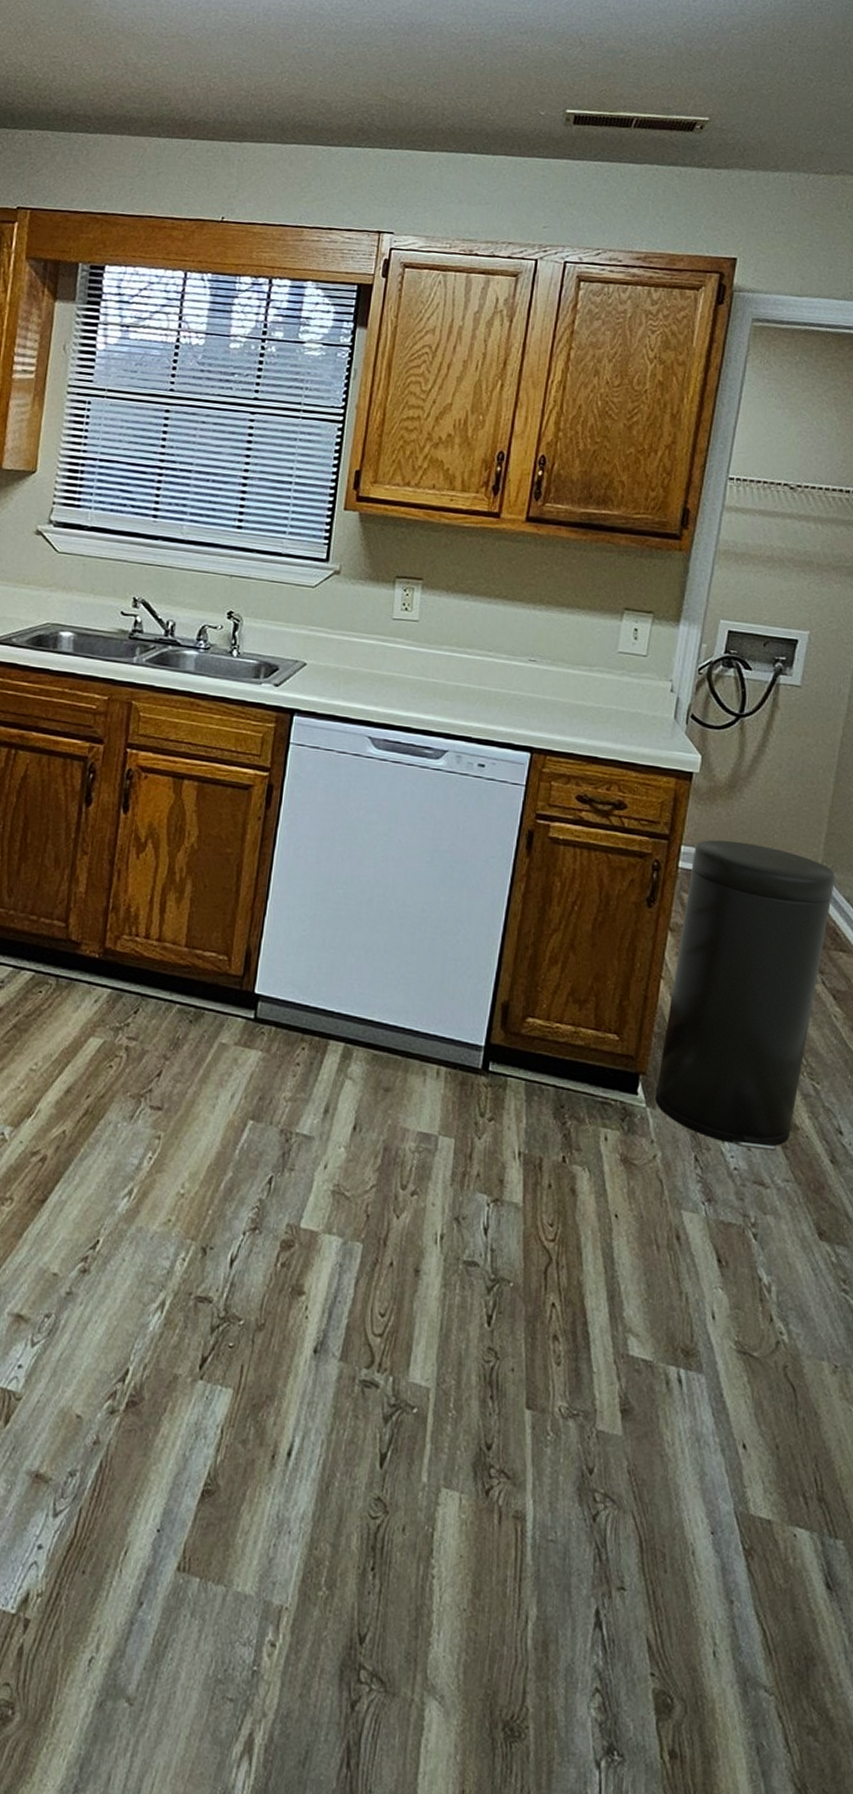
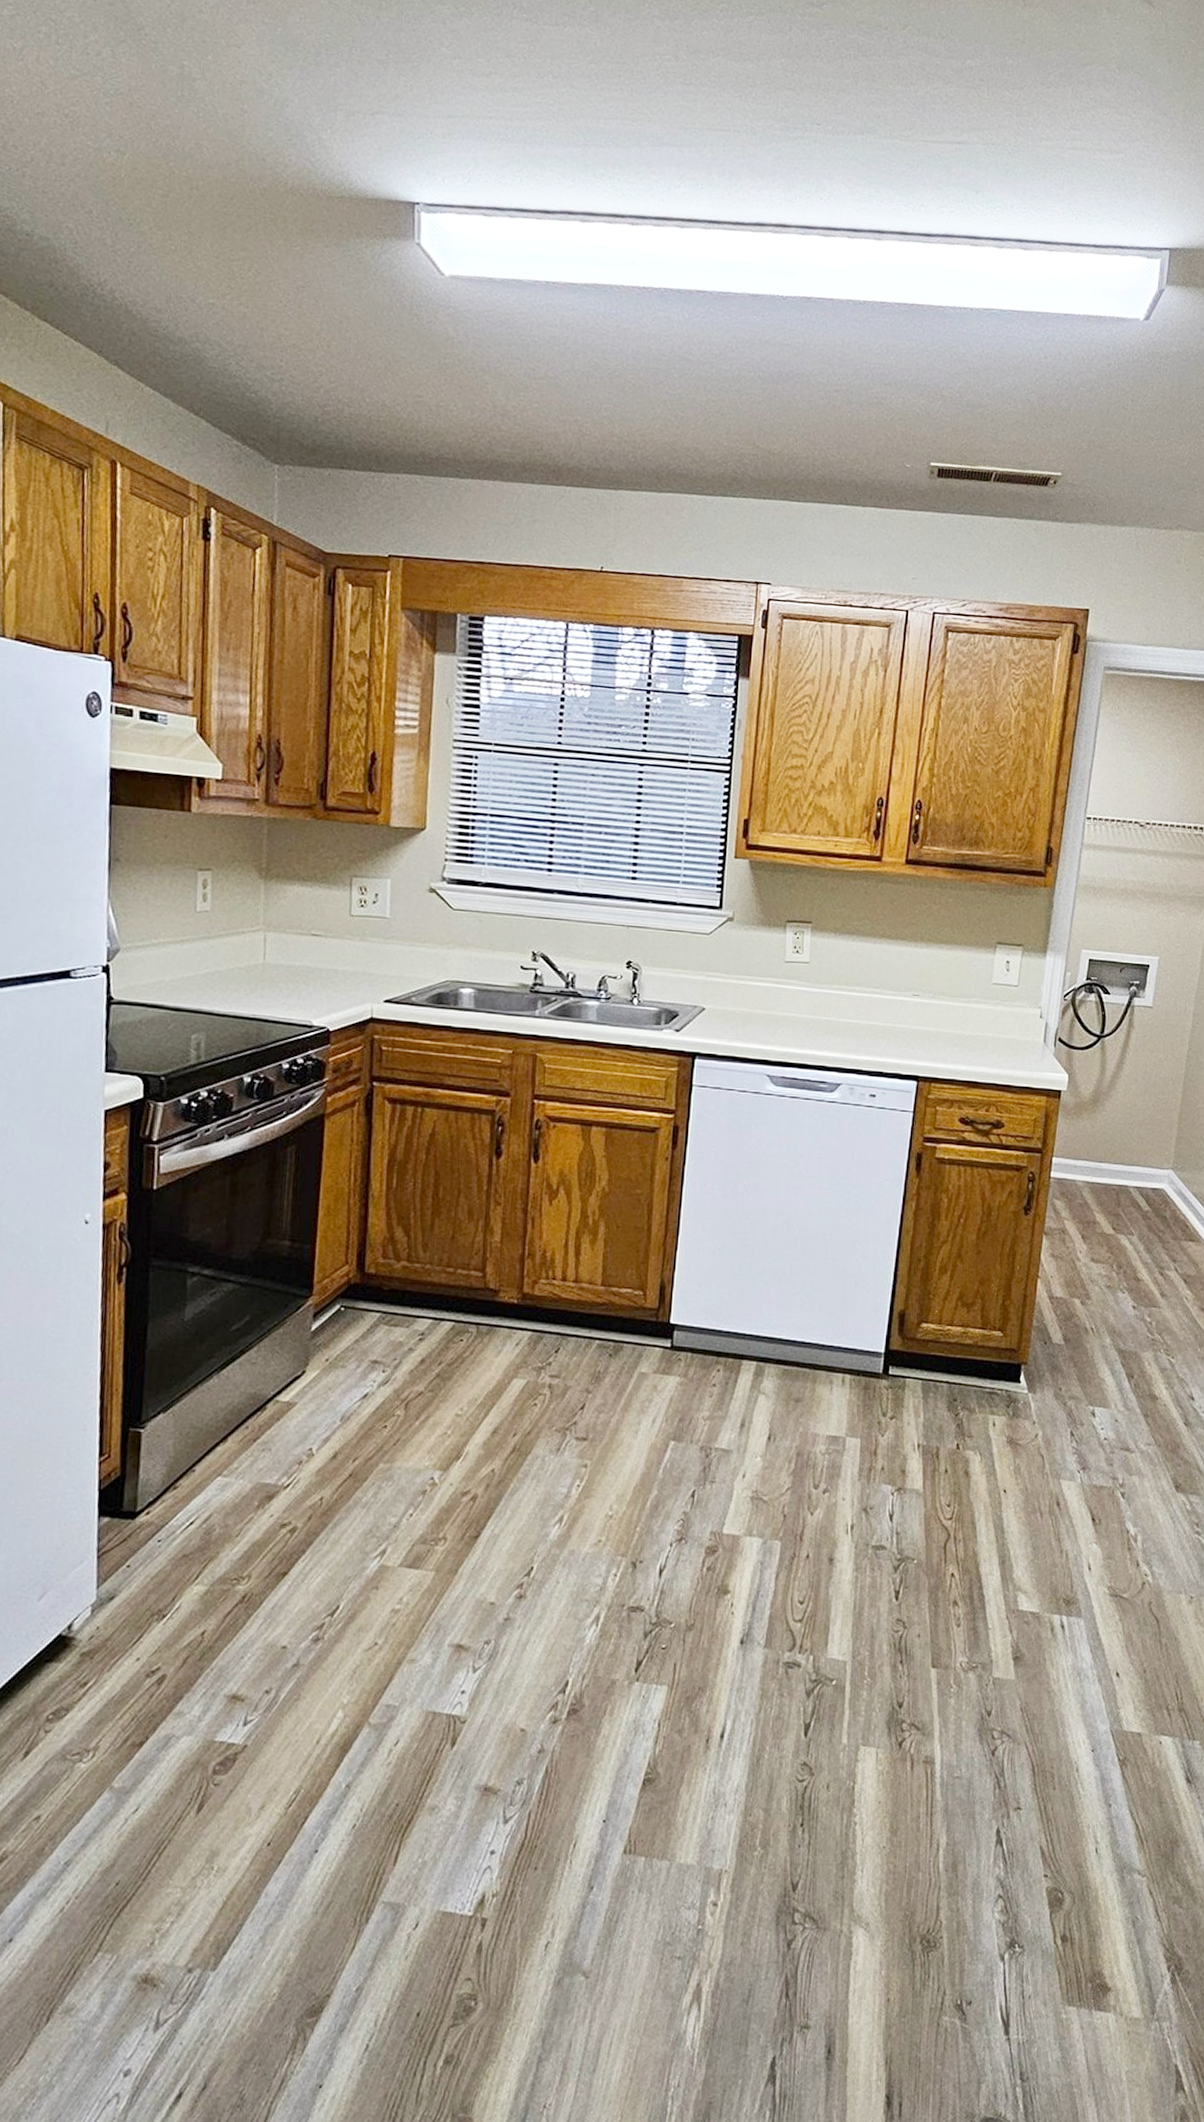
pedal bin: present [655,839,835,1152] -> none [1035,1150,1185,1421]

